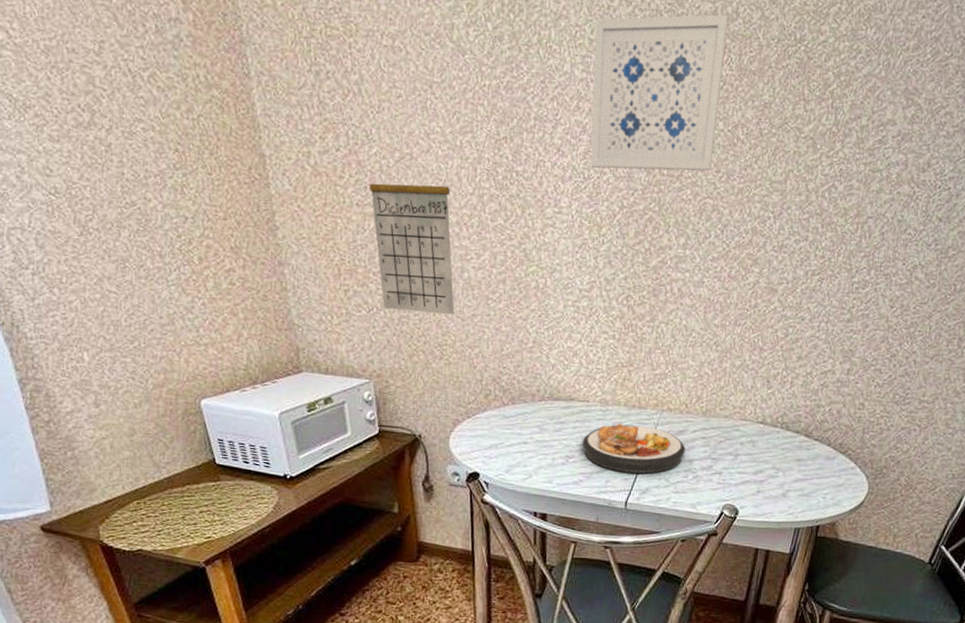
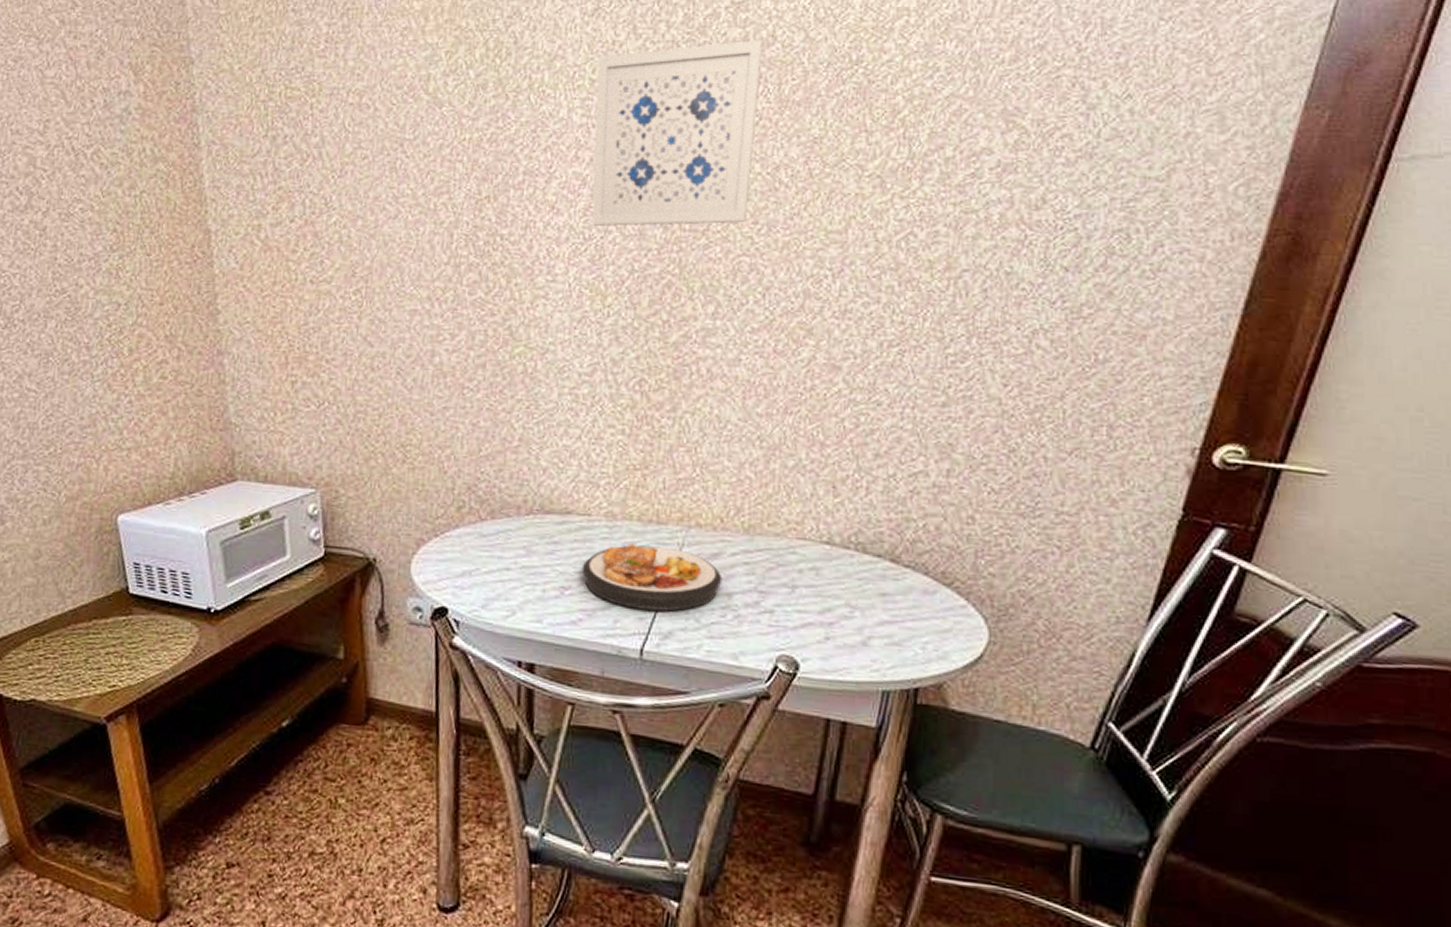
calendar: present [369,153,455,315] -> none [325,220,422,409]

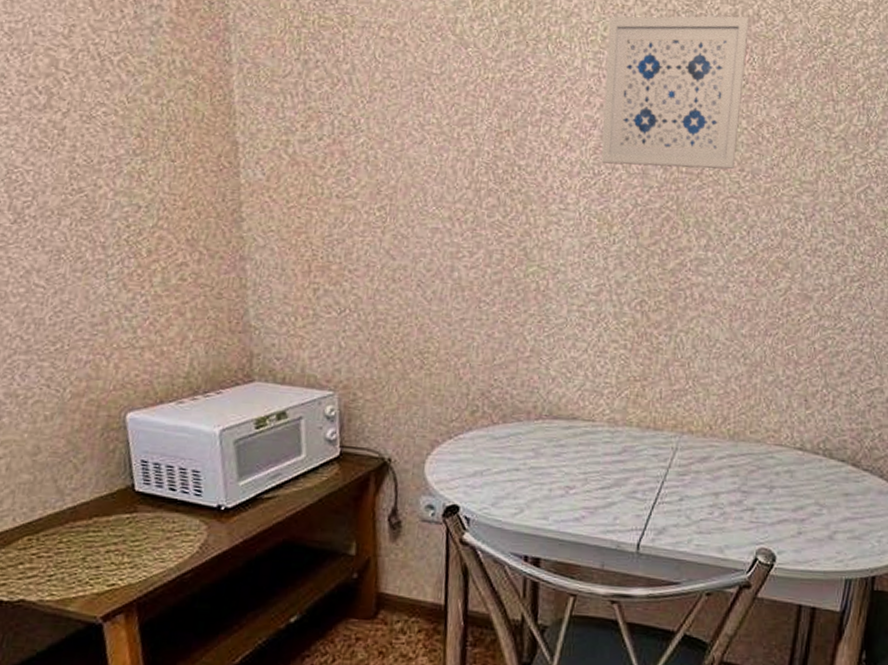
plate: present [581,543,723,612] -> none [585,447,711,509]

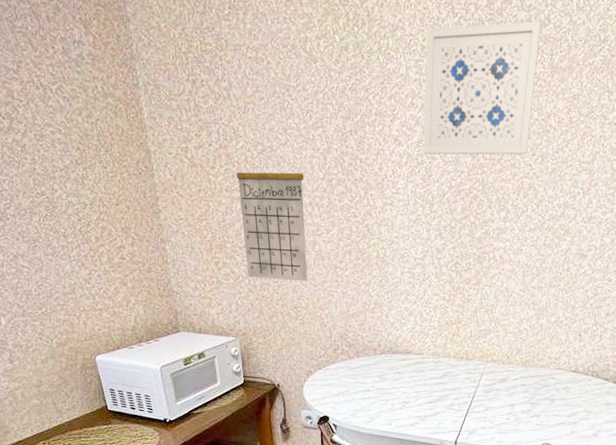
calendar: none [352,144,444,319] -> present [236,146,308,282]

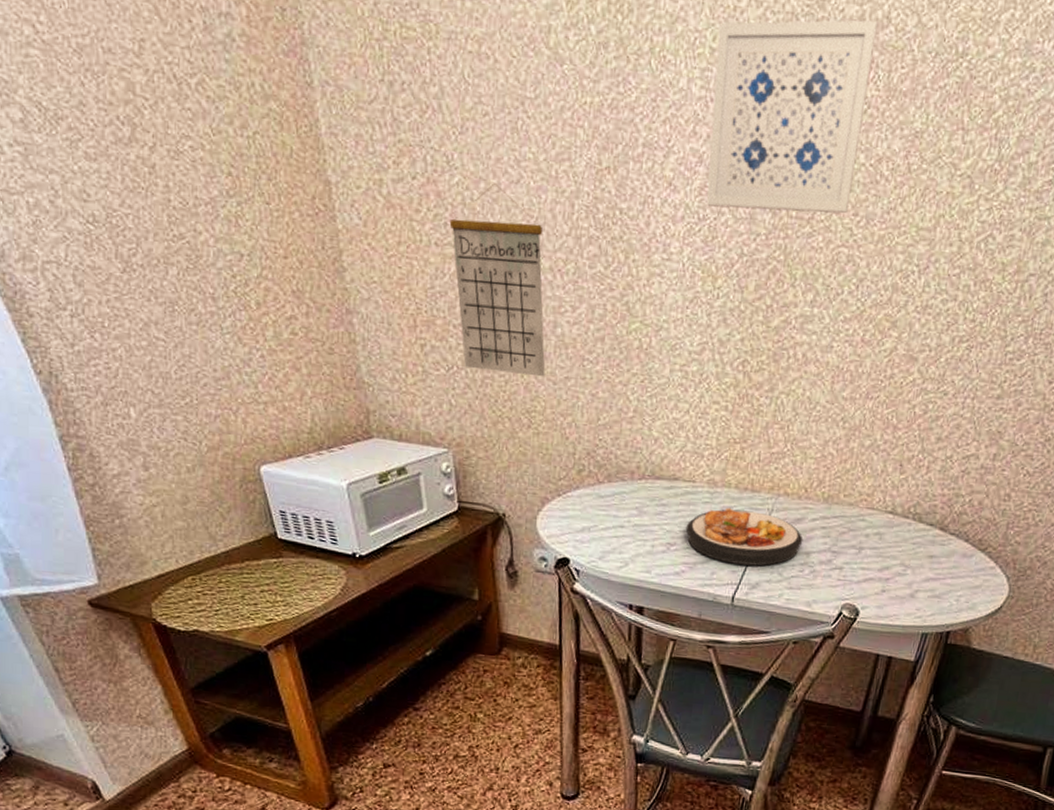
plate: none [417,373,508,417] -> present [685,507,803,566]

